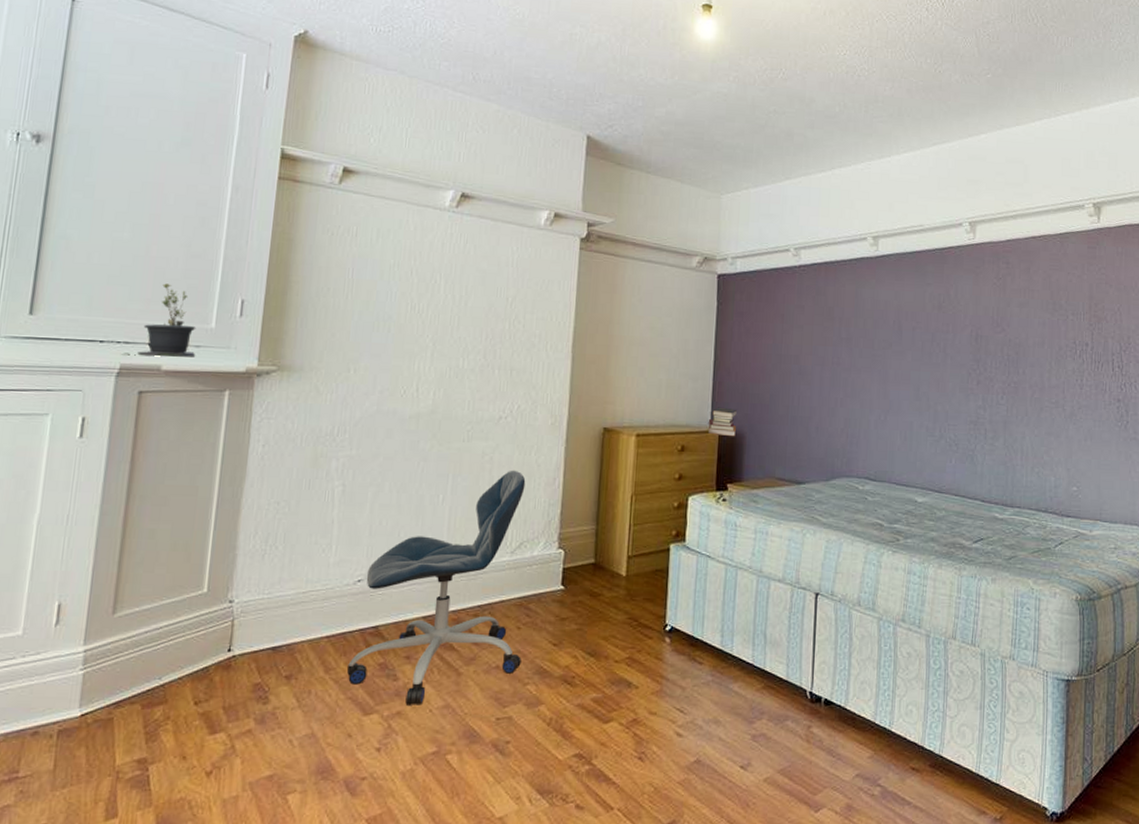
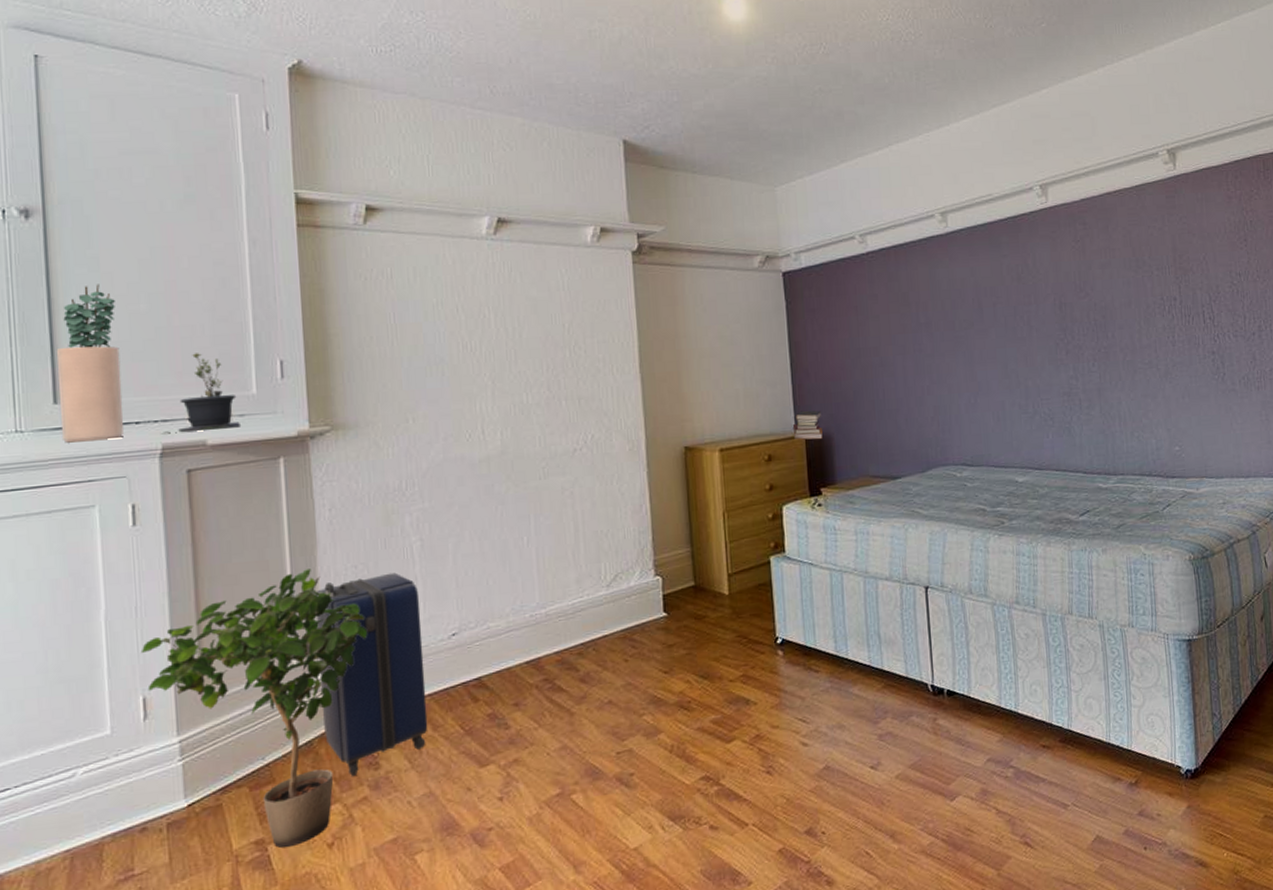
vase: none [31,209,102,354] -> present [56,284,124,443]
potted plant: none [64,499,279,769] -> present [140,569,368,848]
suitcase: none [221,513,333,708] -> present [316,572,428,777]
office chair: present [347,470,526,705] -> none [456,501,634,752]

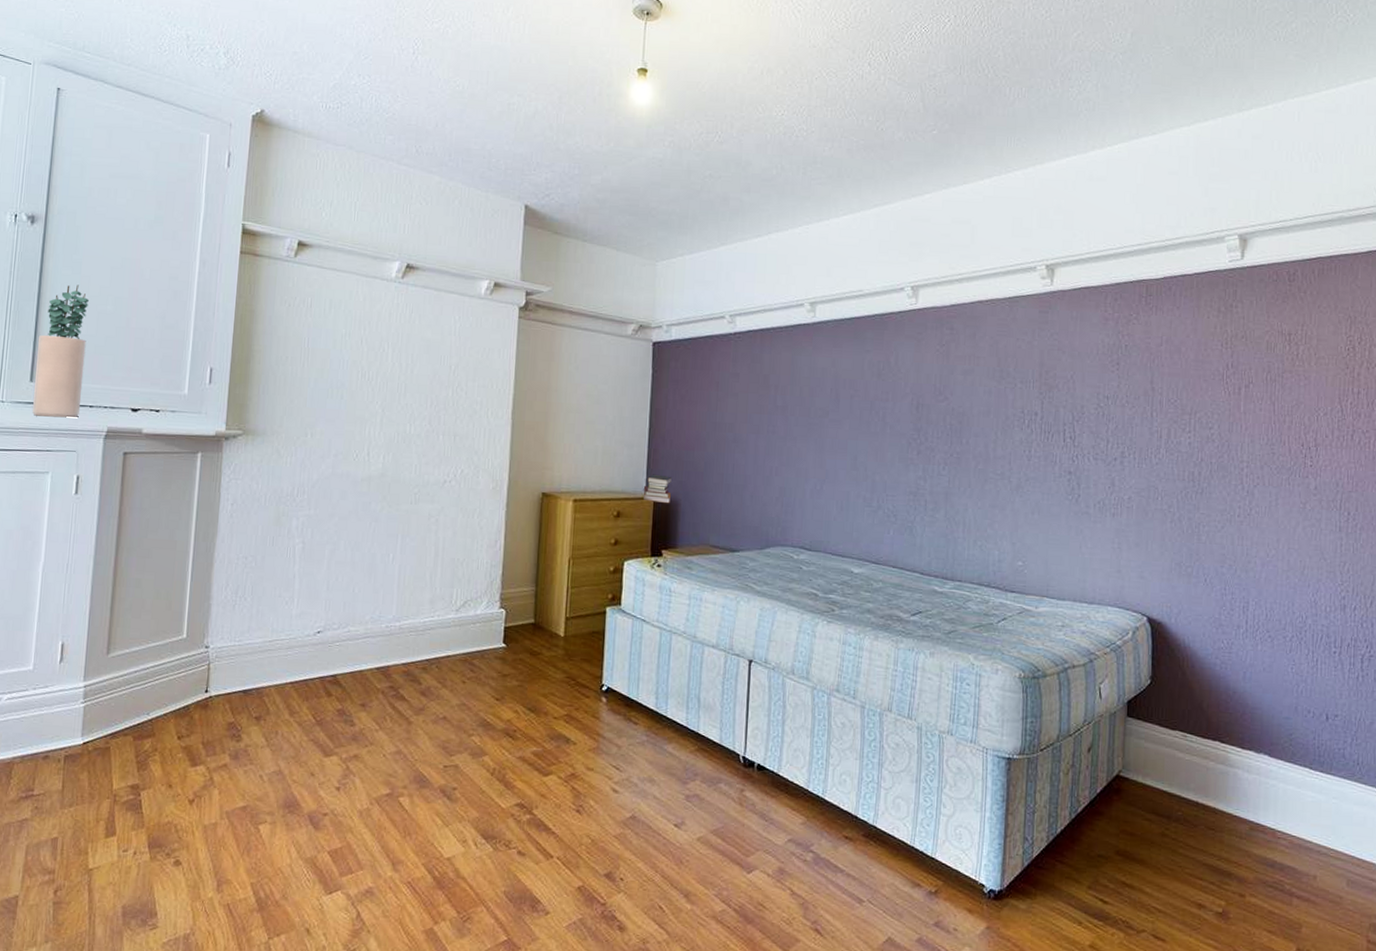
potted plant: present [140,569,368,848] -> none [65,553,248,796]
potted plant: present [161,353,242,435] -> none [108,353,172,422]
suitcase: present [316,572,428,777] -> none [200,568,294,744]

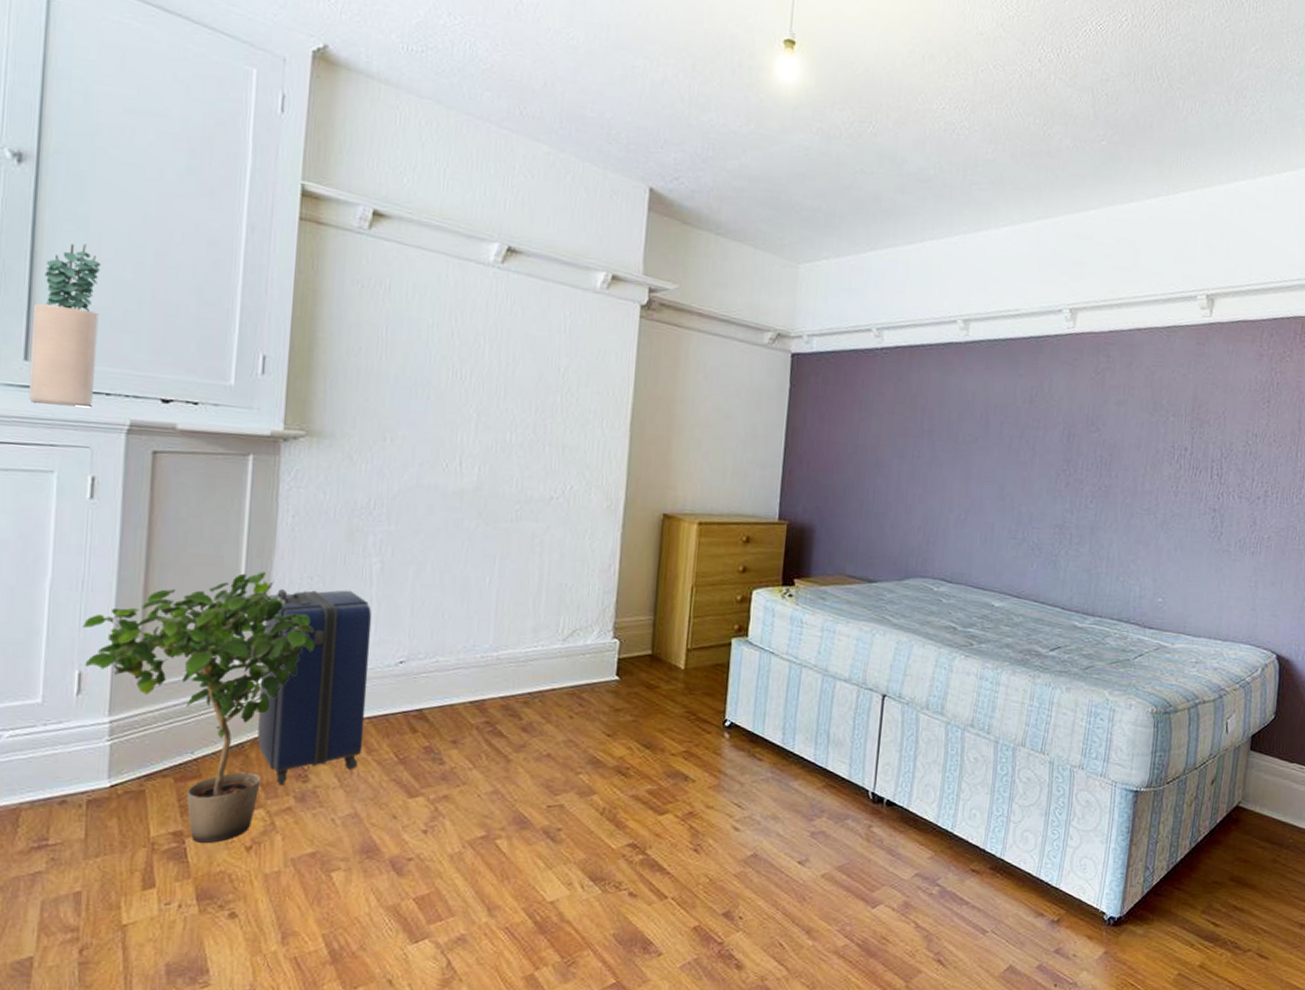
potted plant: none [65,553,248,796] -> present [82,572,315,843]
suitcase: none [200,568,294,744] -> present [257,589,371,786]
books: present [642,474,672,504] -> none [775,497,807,530]

